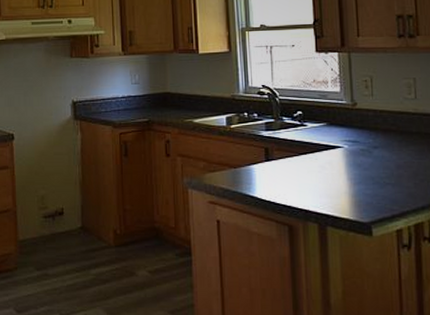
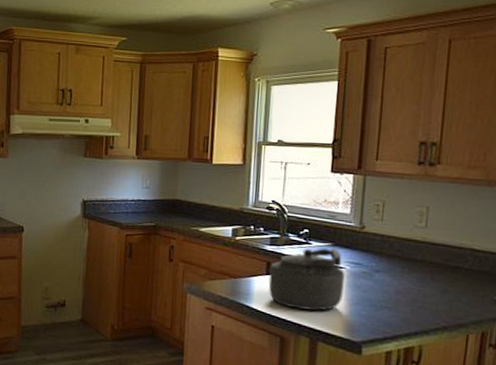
kettle: none [268,129,345,195] -> present [268,248,345,311]

